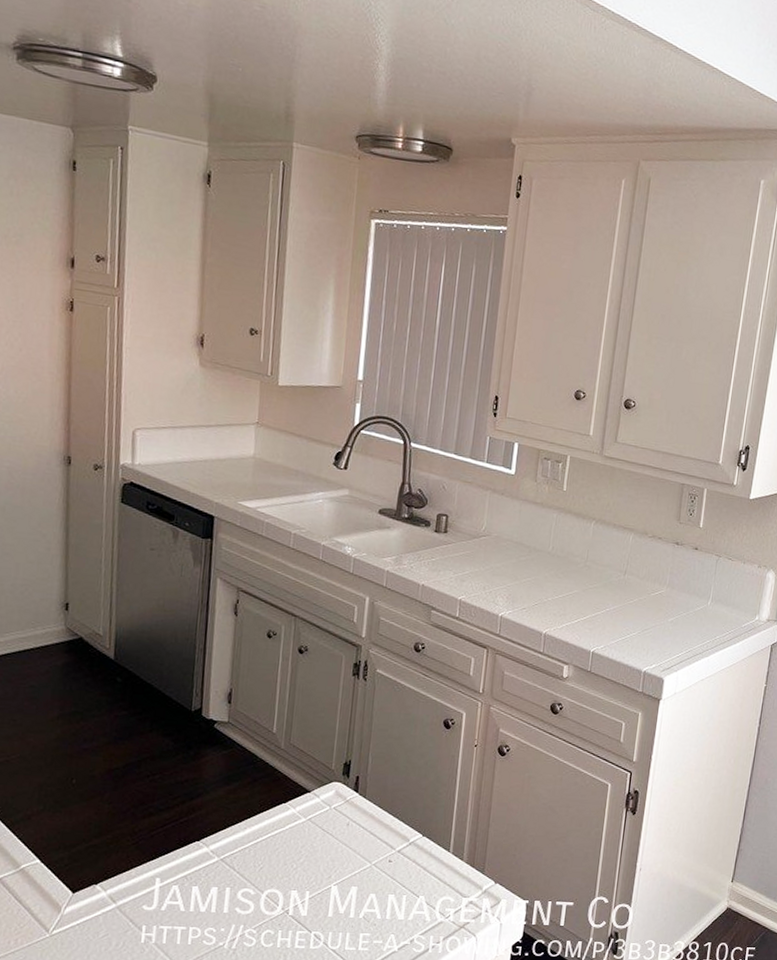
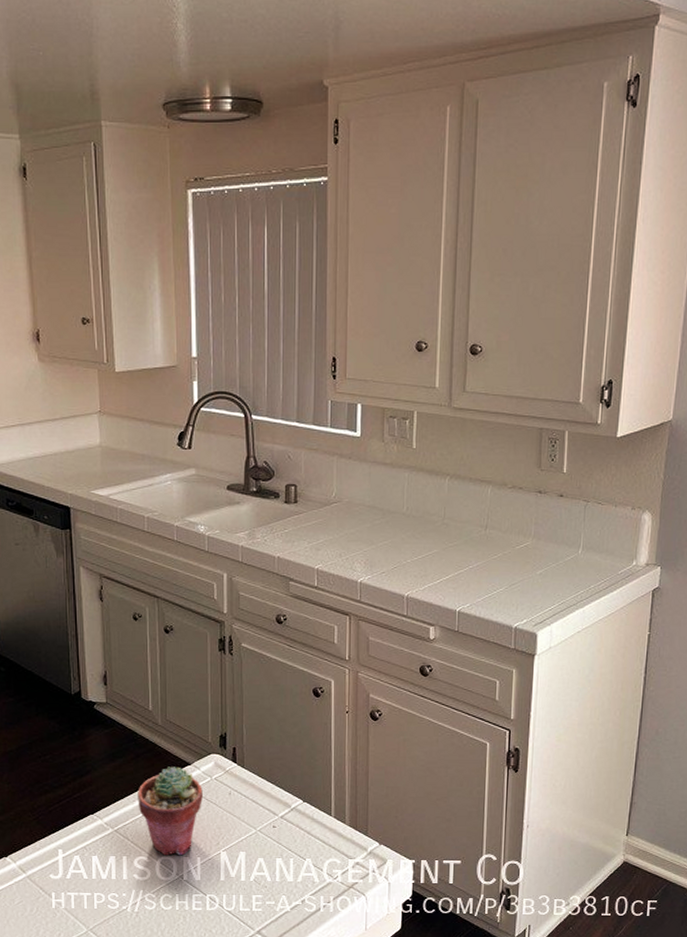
potted succulent: none [249,793,320,889] -> present [138,766,203,856]

